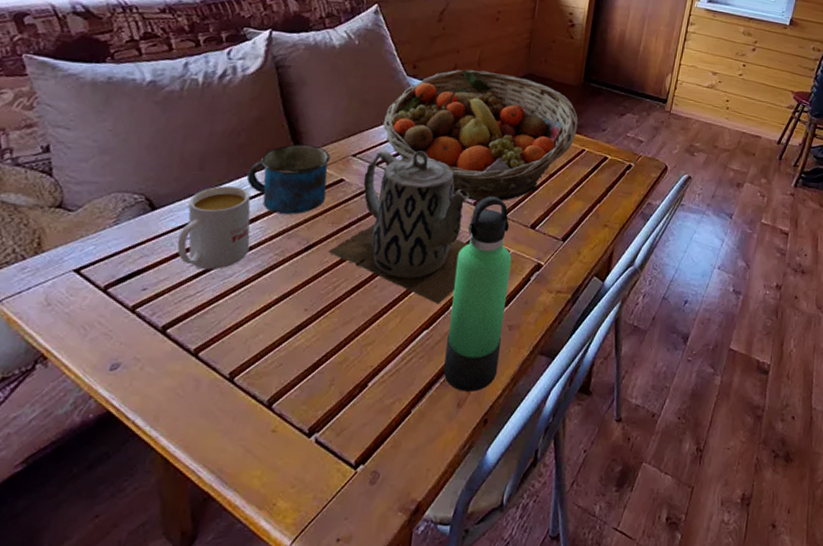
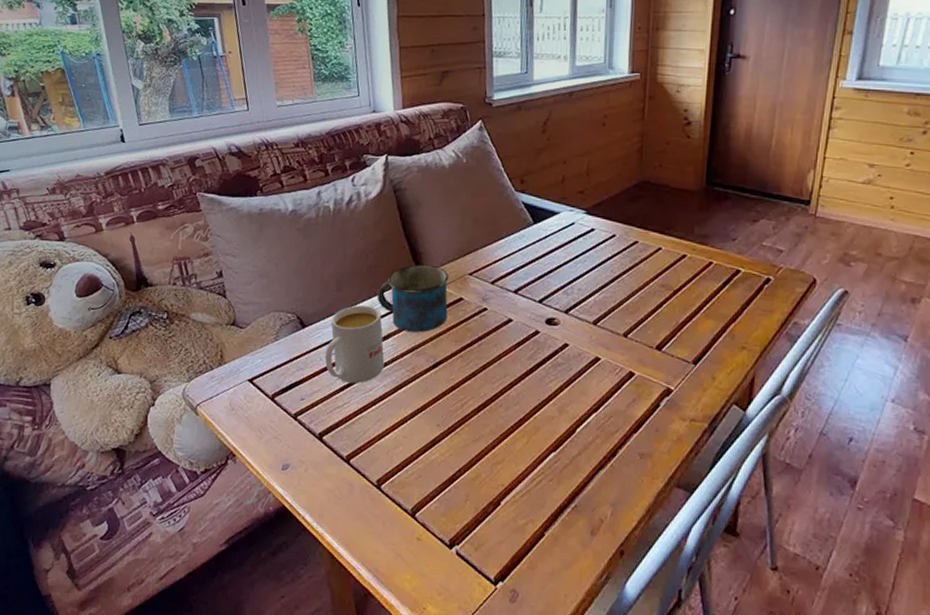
teapot: present [328,150,470,305] -> none [454,268,590,427]
fruit basket: present [383,69,579,202] -> none [495,180,703,321]
thermos bottle: present [443,196,512,392] -> none [574,314,638,521]

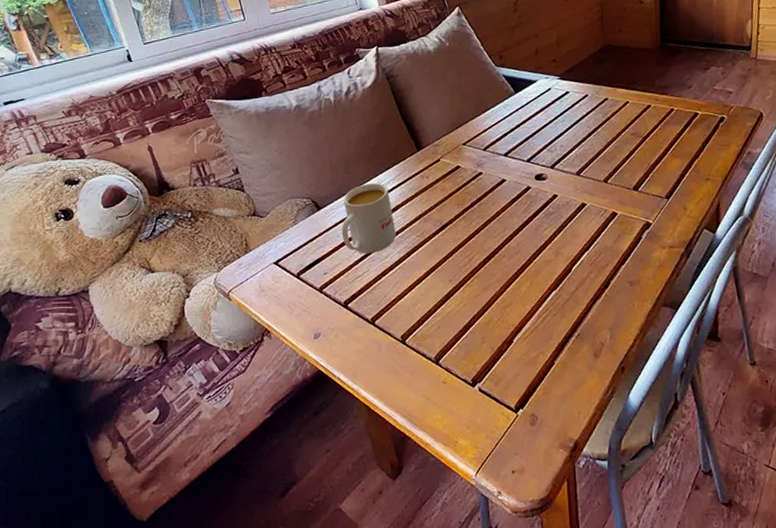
mug: present [377,264,449,333] -> none [382,140,448,202]

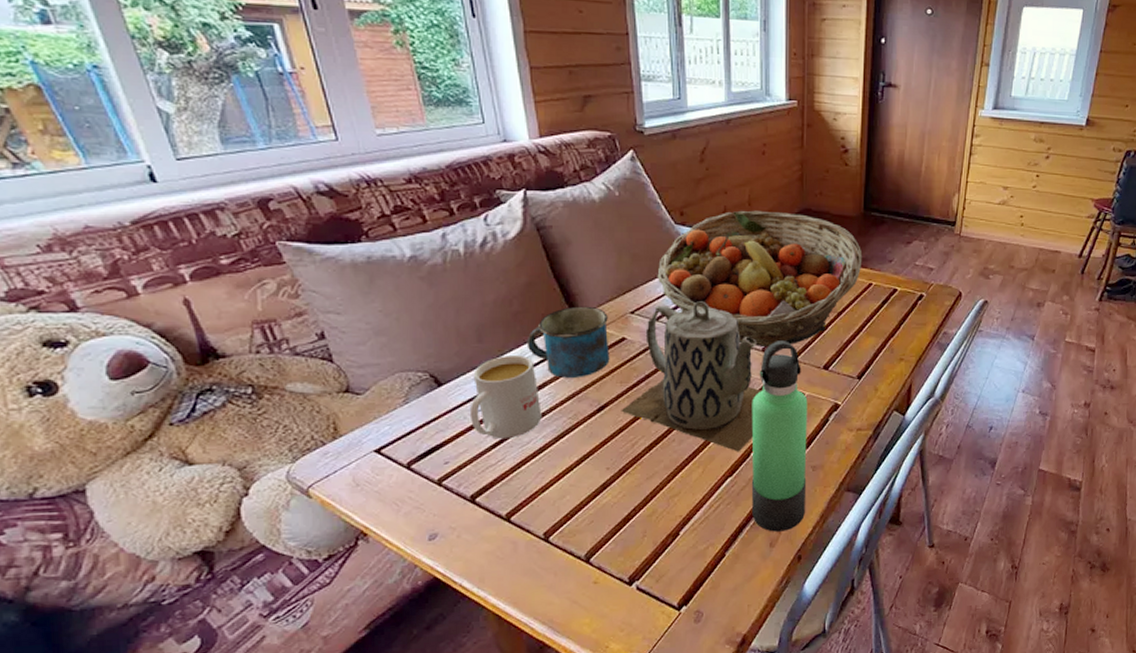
mug: none [382,140,448,202] -> present [526,306,610,378]
teapot: none [459,132,578,267] -> present [621,301,761,452]
fruit basket: none [483,49,663,171] -> present [657,210,863,348]
thermos bottle: none [570,164,626,343] -> present [751,340,808,532]

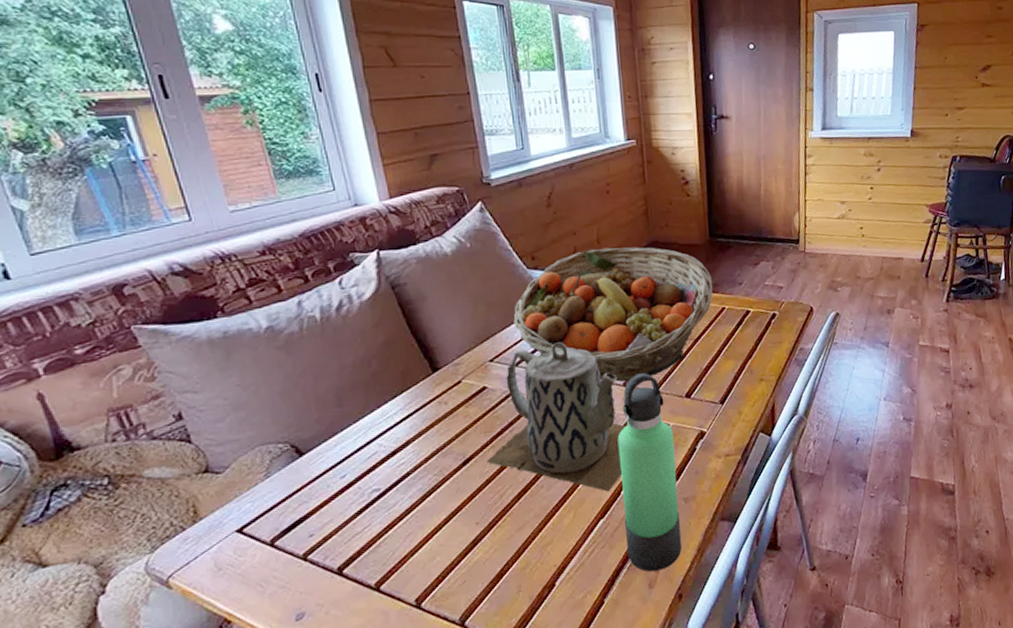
mug: present [469,356,542,439] -> none [332,415,407,505]
mug: present [526,306,610,378] -> none [387,358,472,434]

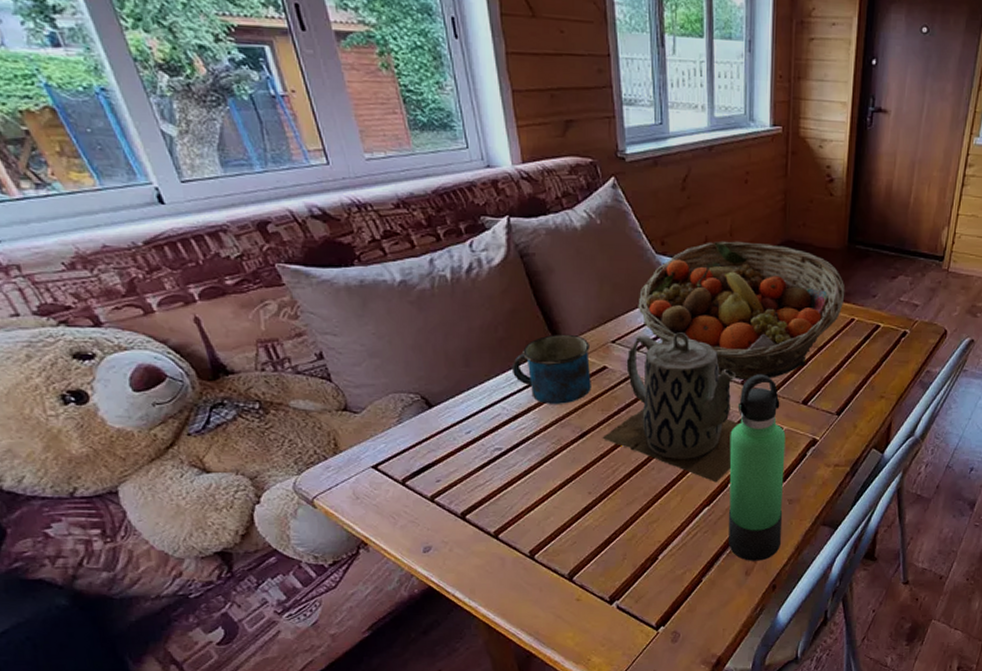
mug: none [387,358,472,434] -> present [511,334,591,404]

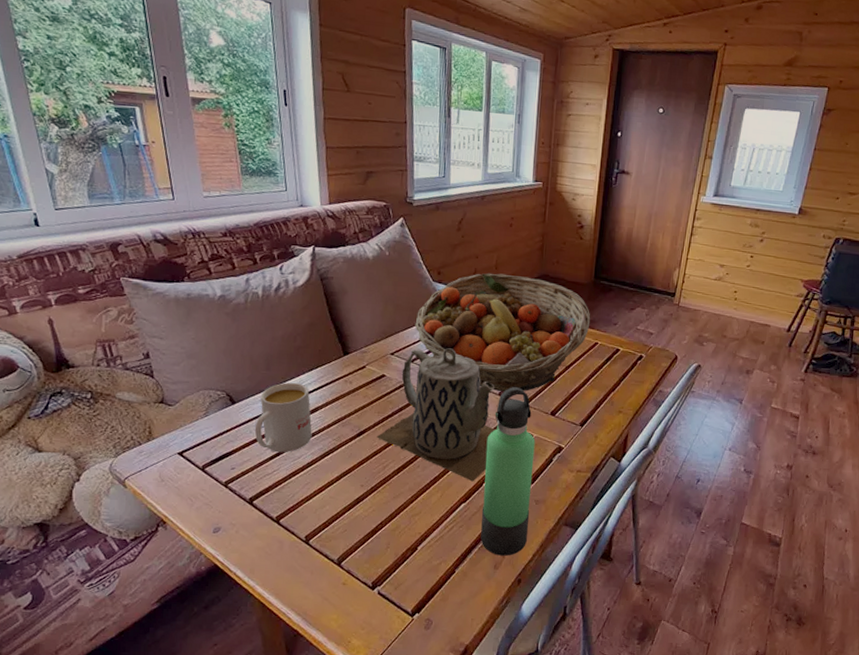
mug: none [458,381,527,461] -> present [254,382,312,453]
mug: present [511,334,591,404] -> none [304,345,372,406]

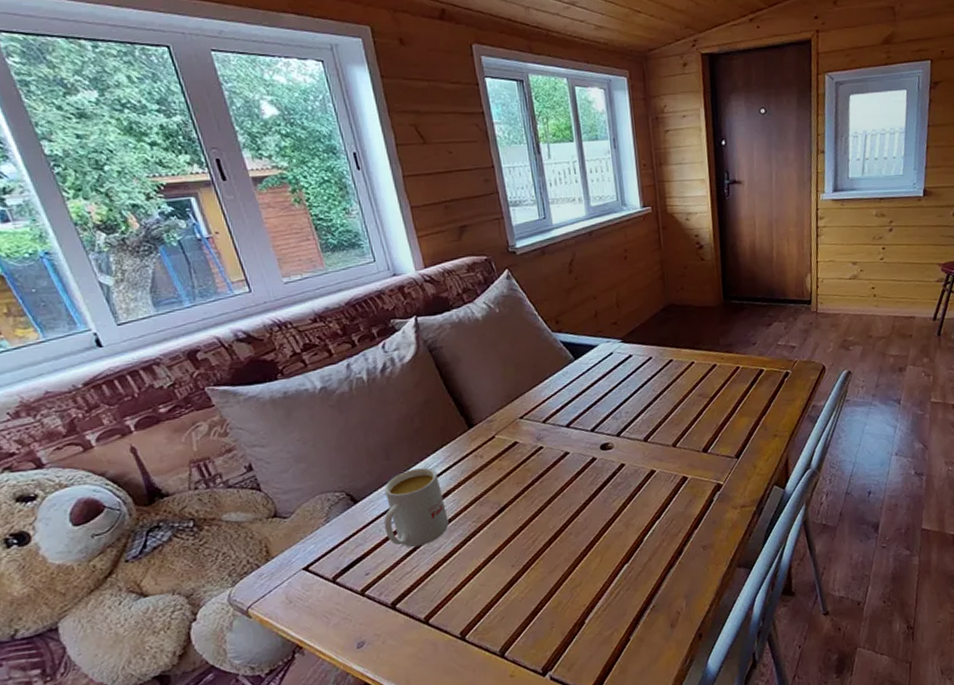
teapot: present [376,348,496,482] -> none [519,400,647,539]
fruit basket: present [415,273,591,392] -> none [540,310,728,437]
thermos bottle: present [480,387,535,556] -> none [639,429,701,613]

